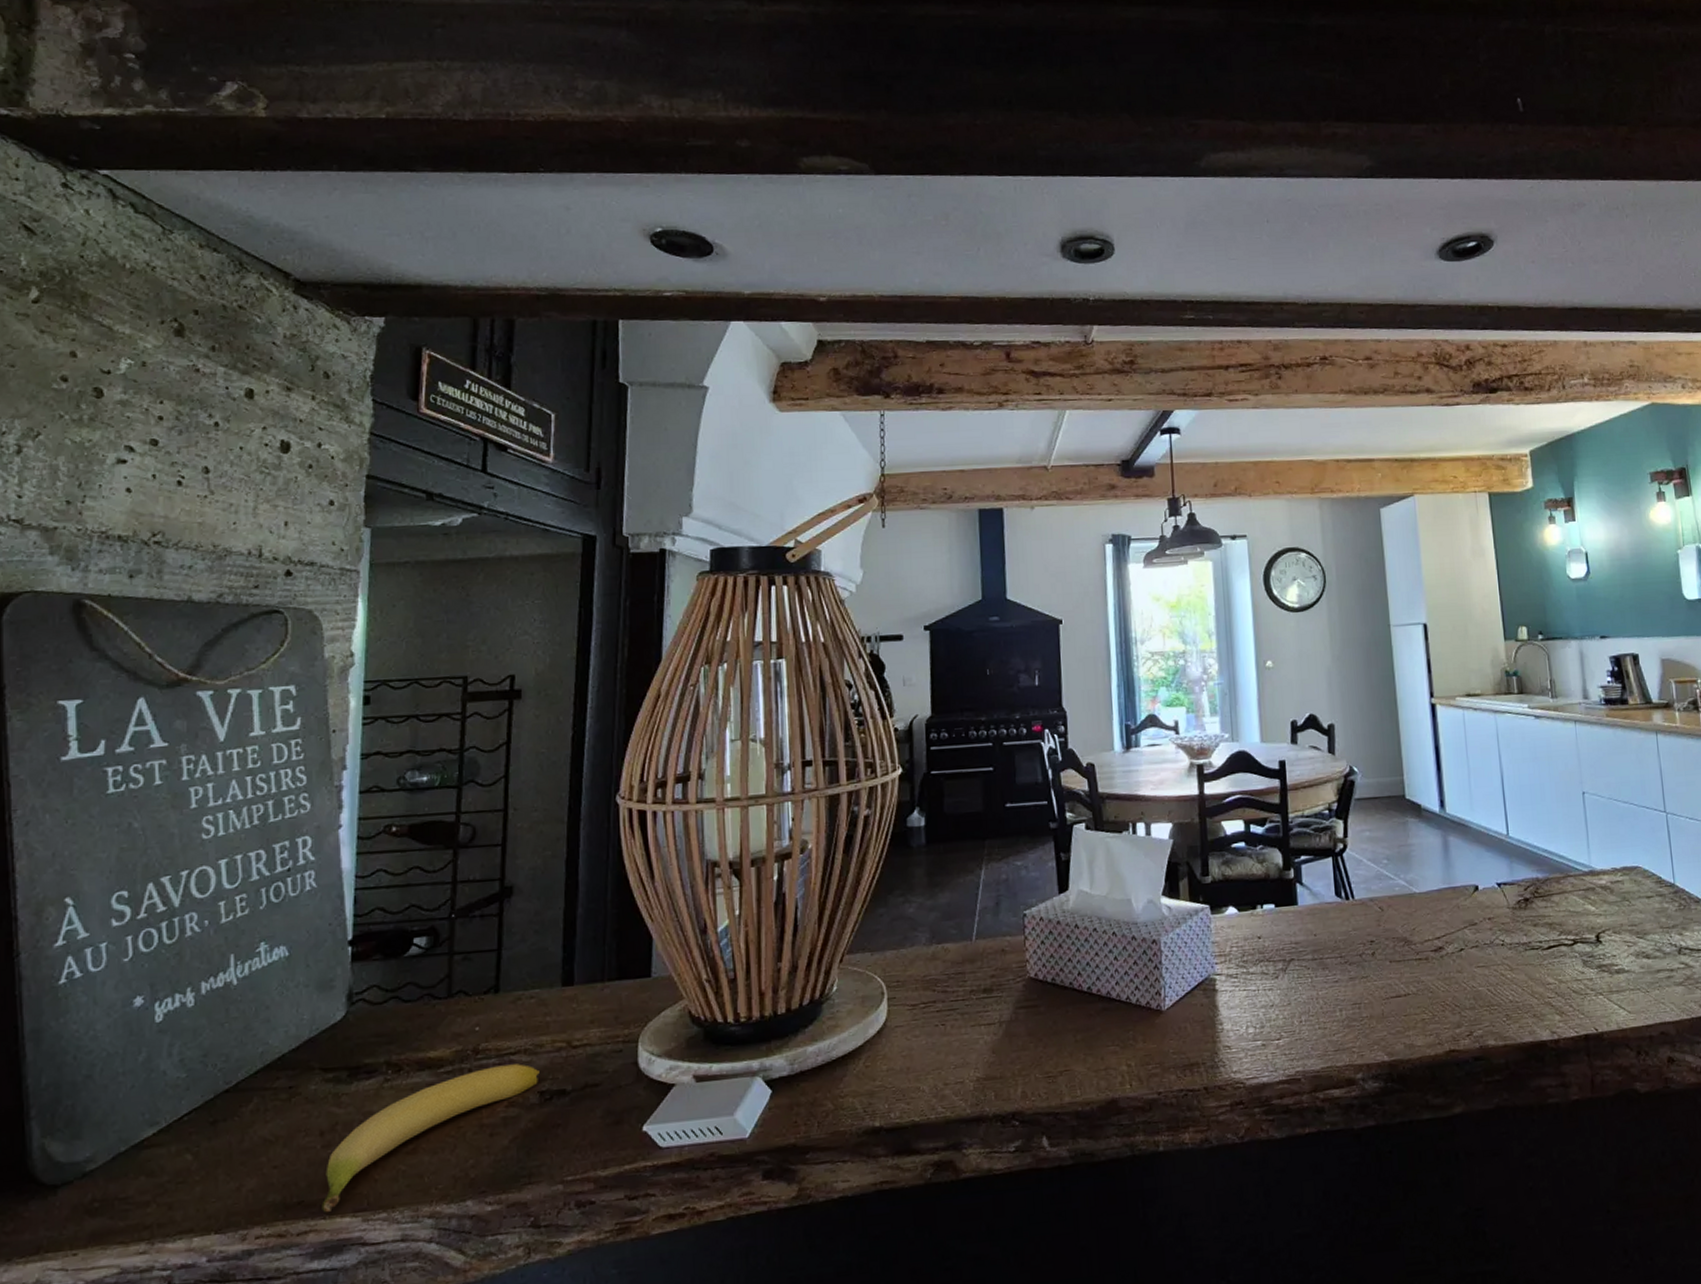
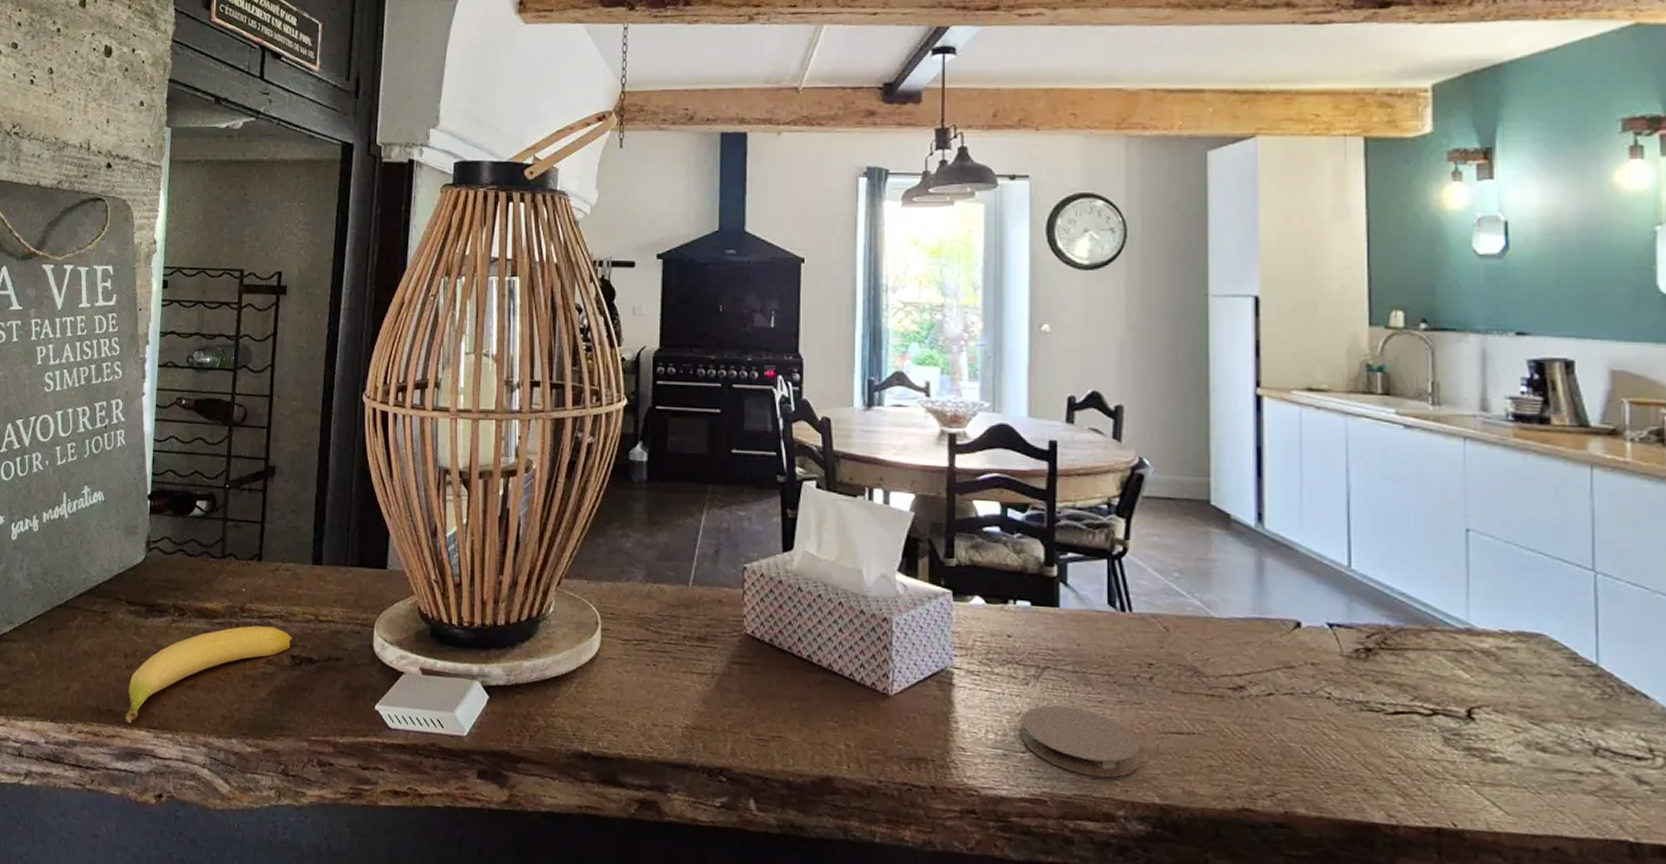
coaster: none [1274,990,1372,1049] -> present [1020,705,1141,778]

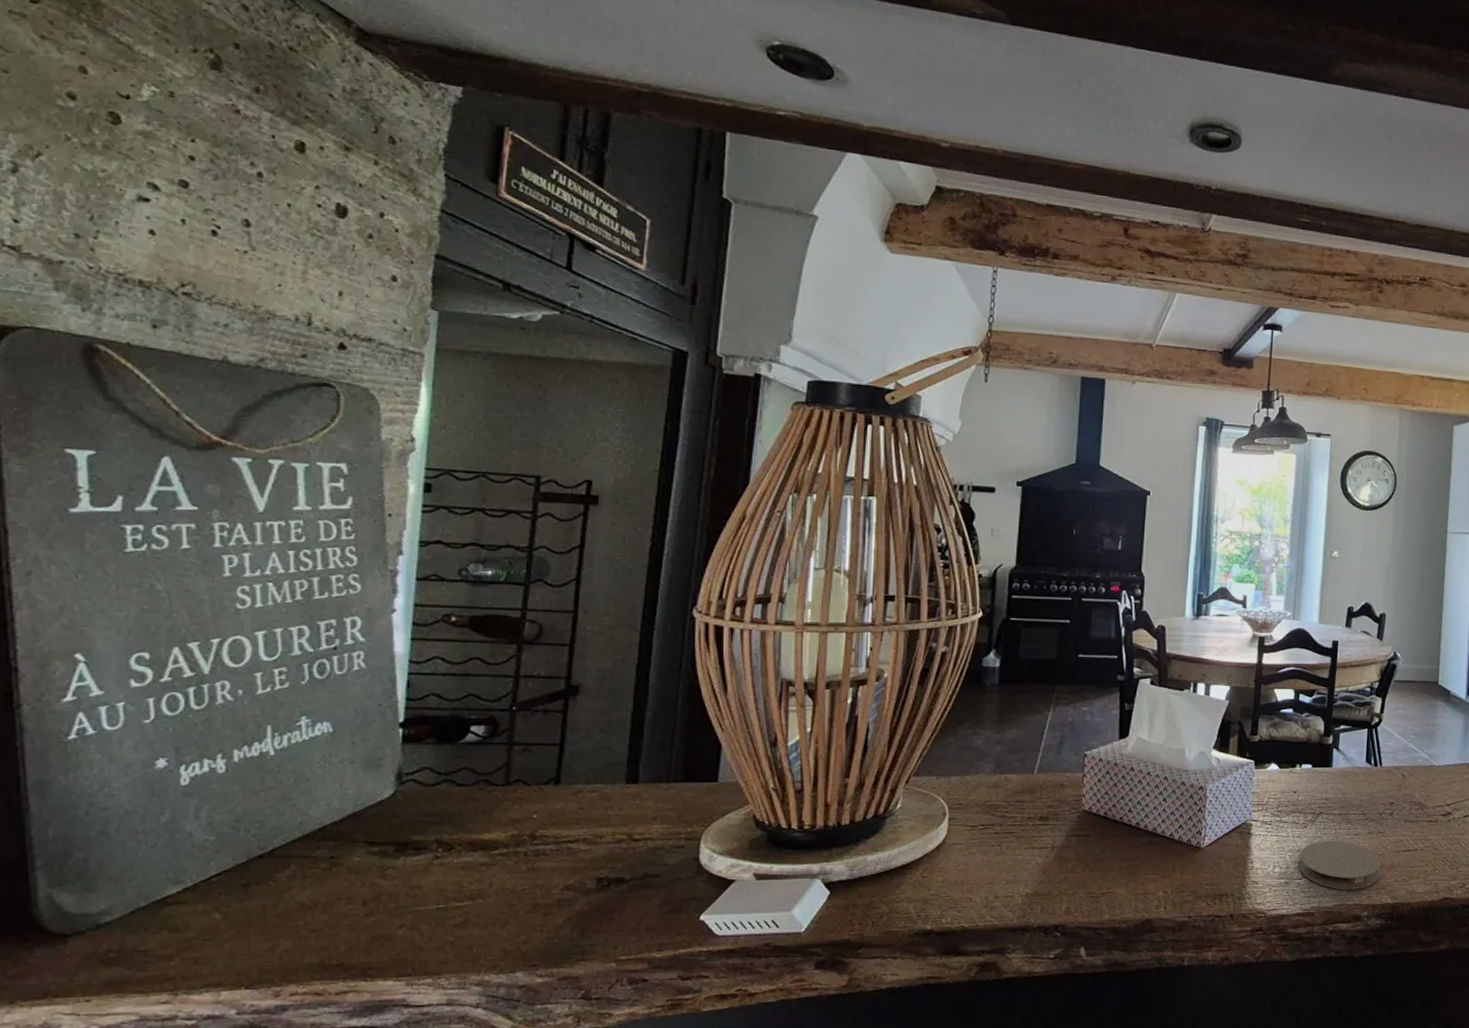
banana: present [125,625,292,724] -> none [363,851,598,976]

